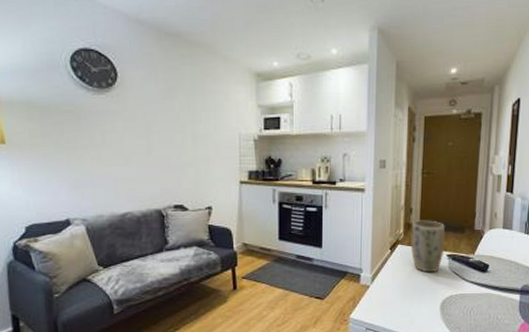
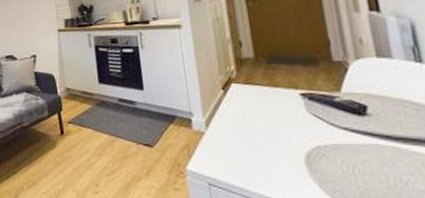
plant pot: present [410,220,446,273] -> none [244,53,295,116]

